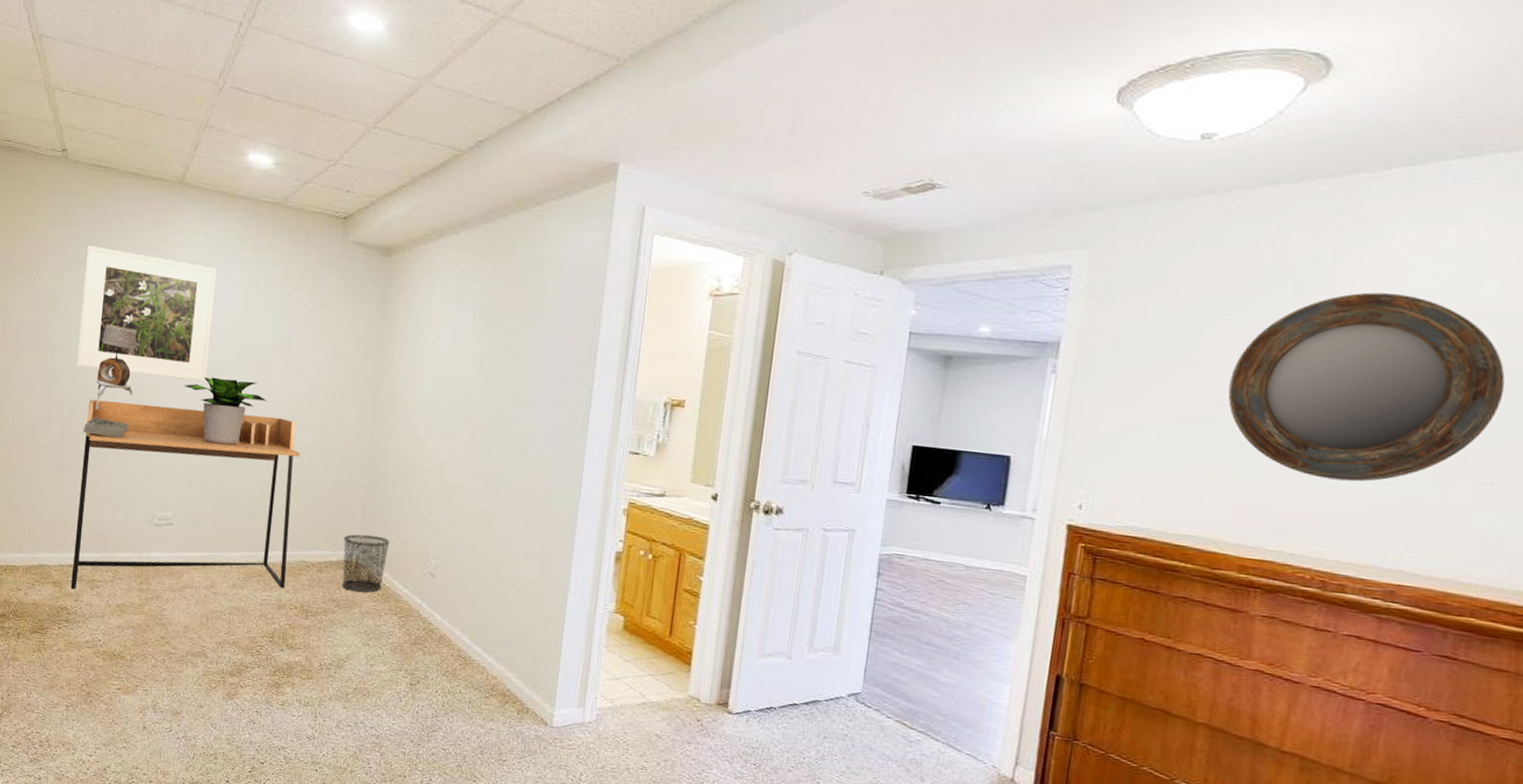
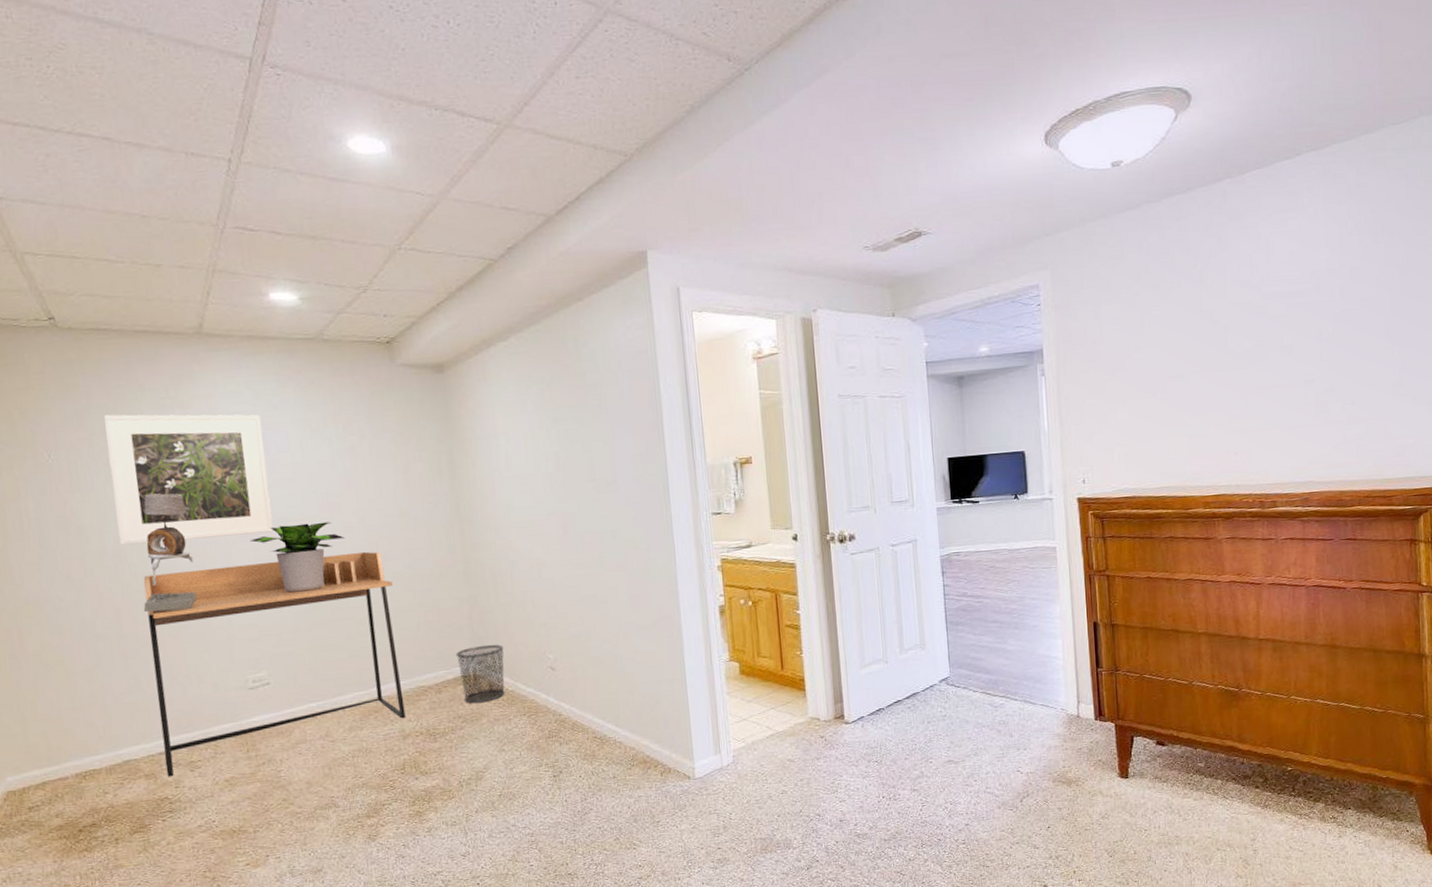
home mirror: present [1228,292,1505,482] -> none [1169,269,1348,422]

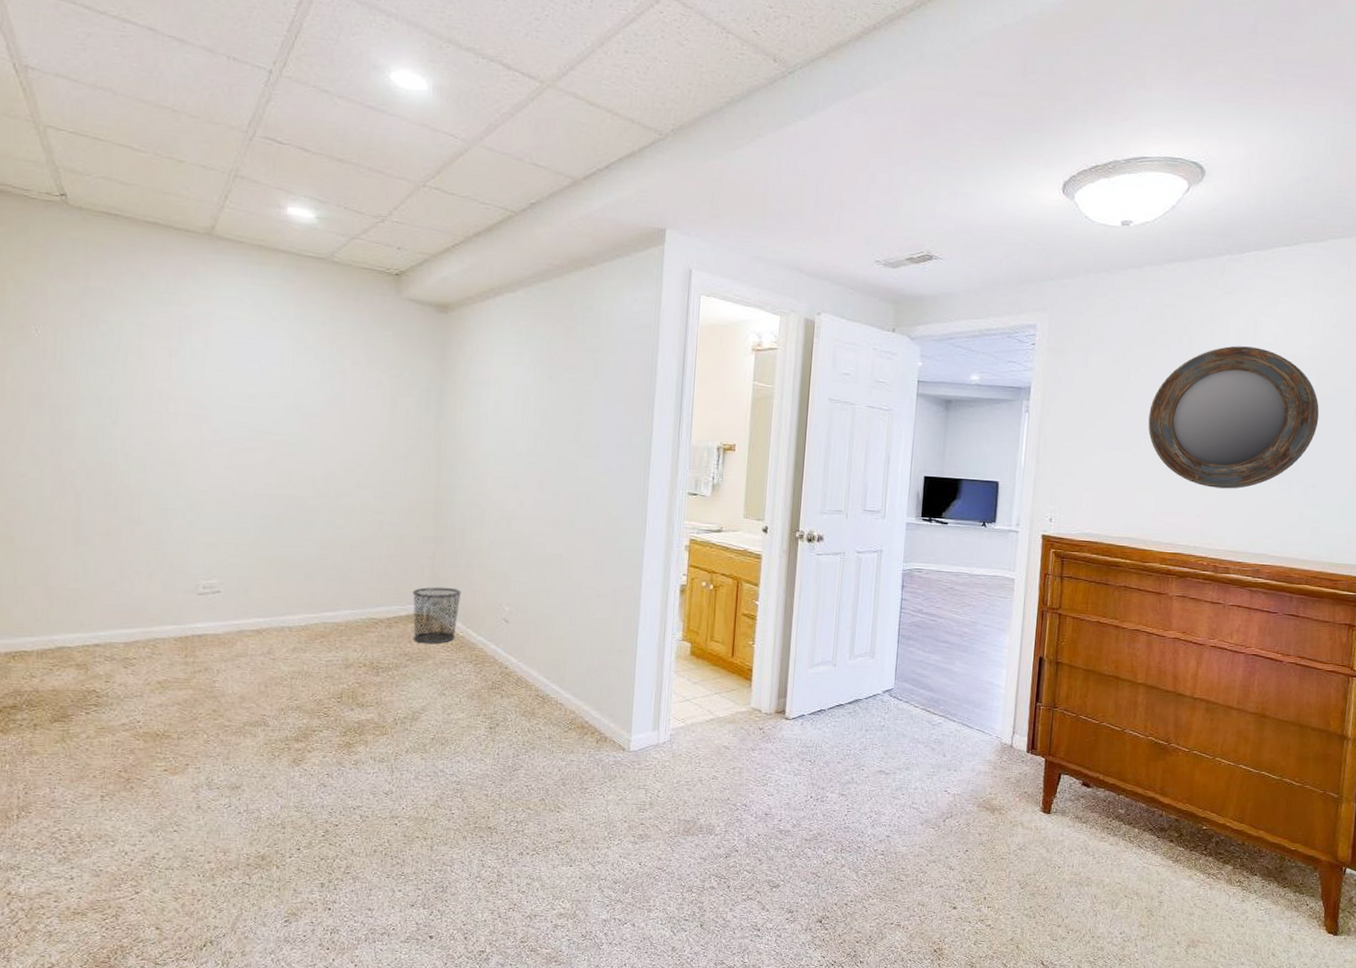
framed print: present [104,414,274,546] -> none [92,299,257,442]
table lamp: present [143,493,197,612] -> none [104,384,167,506]
desk: present [143,551,406,777] -> none [99,464,361,671]
potted plant: present [249,521,345,593] -> none [224,437,321,507]
home mirror: none [1169,269,1348,422] -> present [1148,346,1320,489]

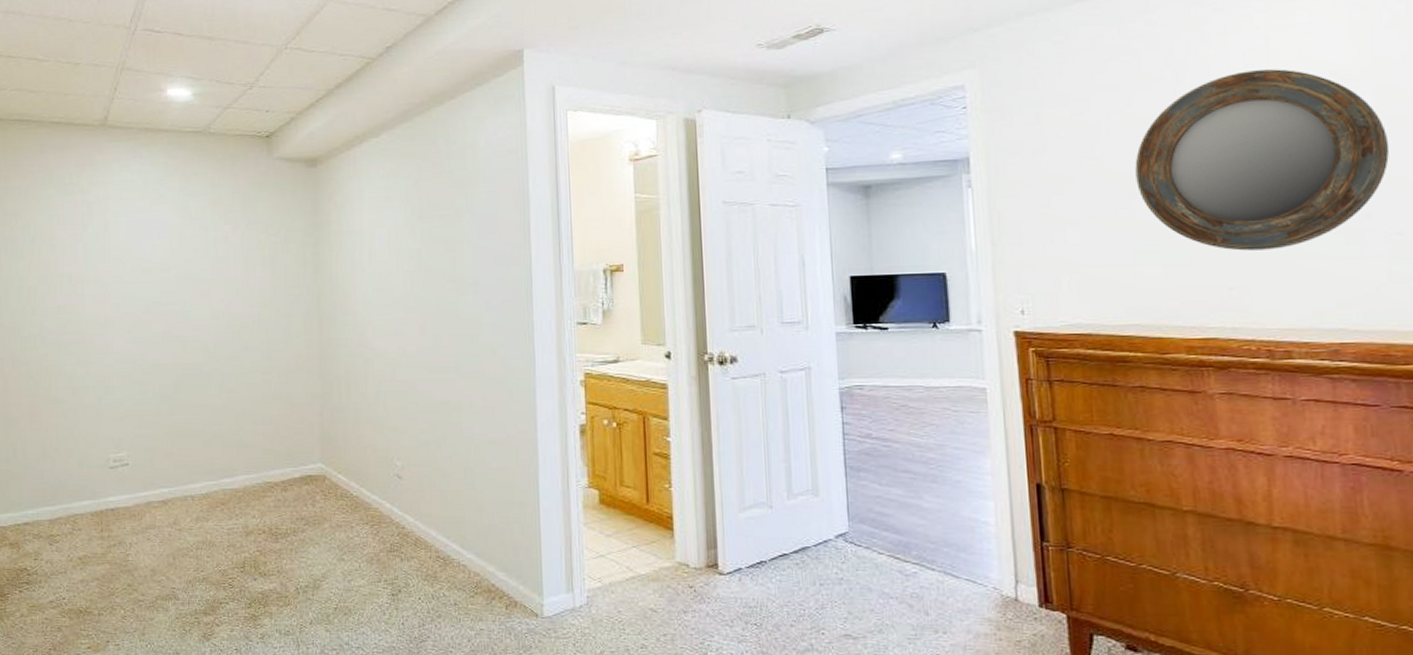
waste bin: present [412,586,462,644] -> none [304,445,352,506]

